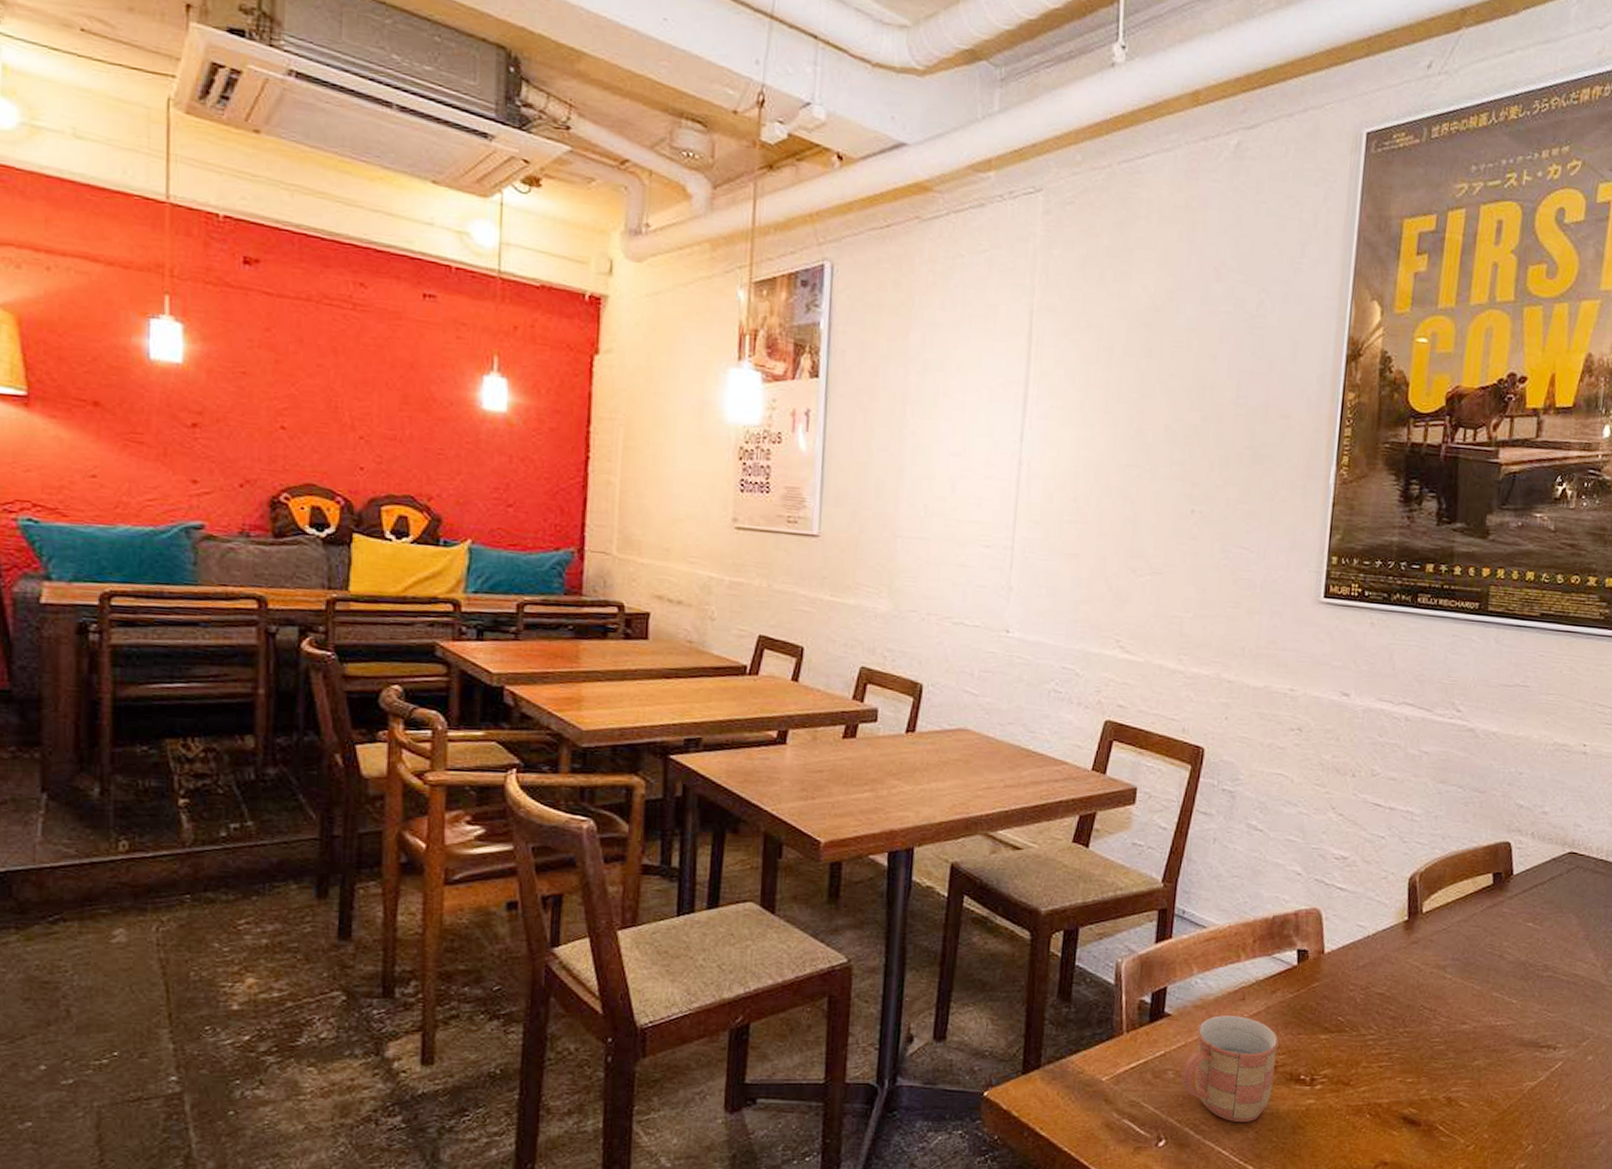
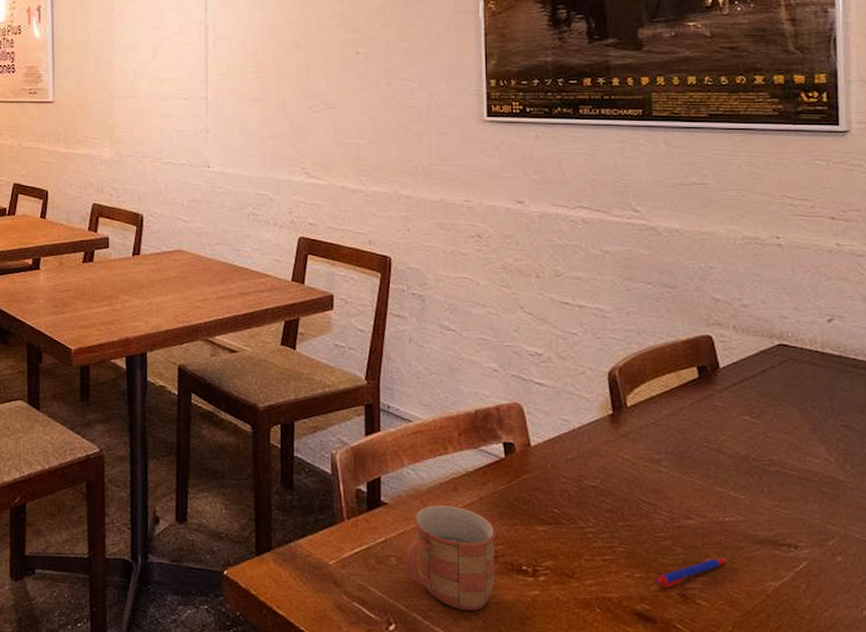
pen: none [1424,1061,1492,1092] -> present [654,558,727,588]

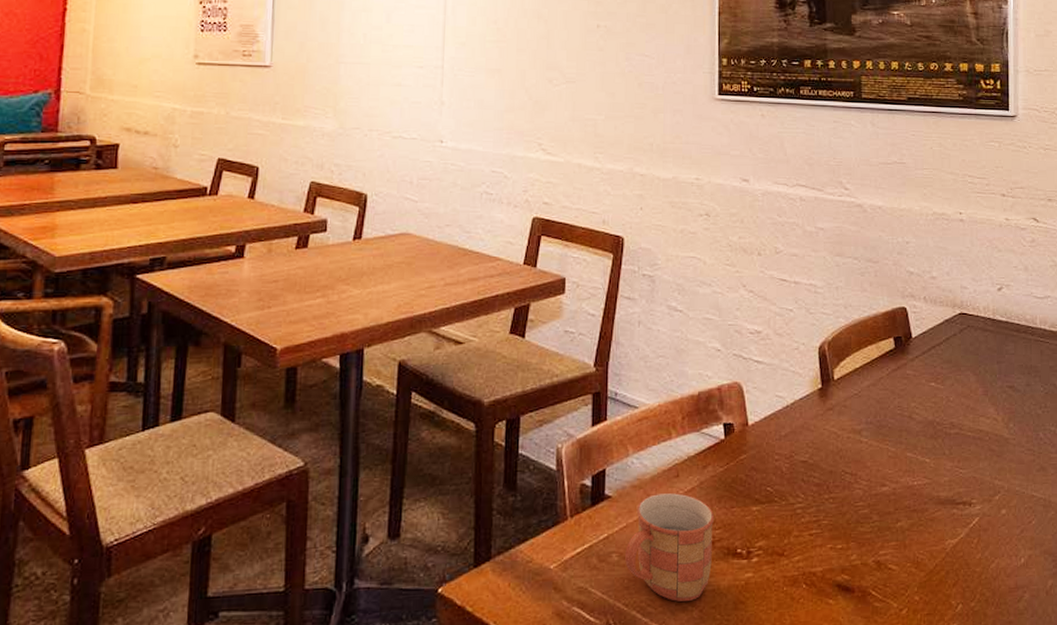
pen: present [654,558,727,588] -> none [854,521,914,557]

